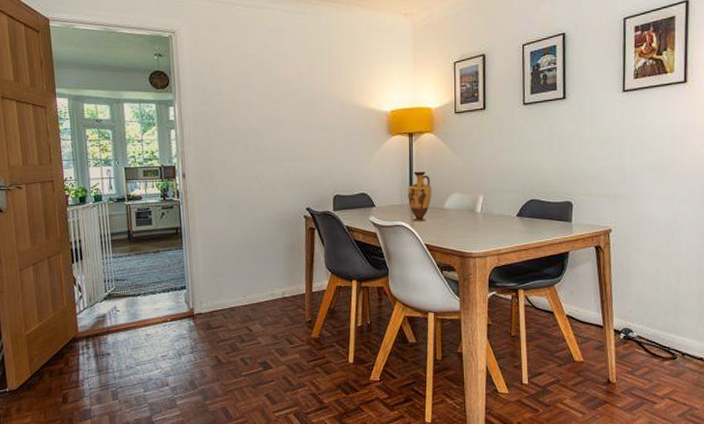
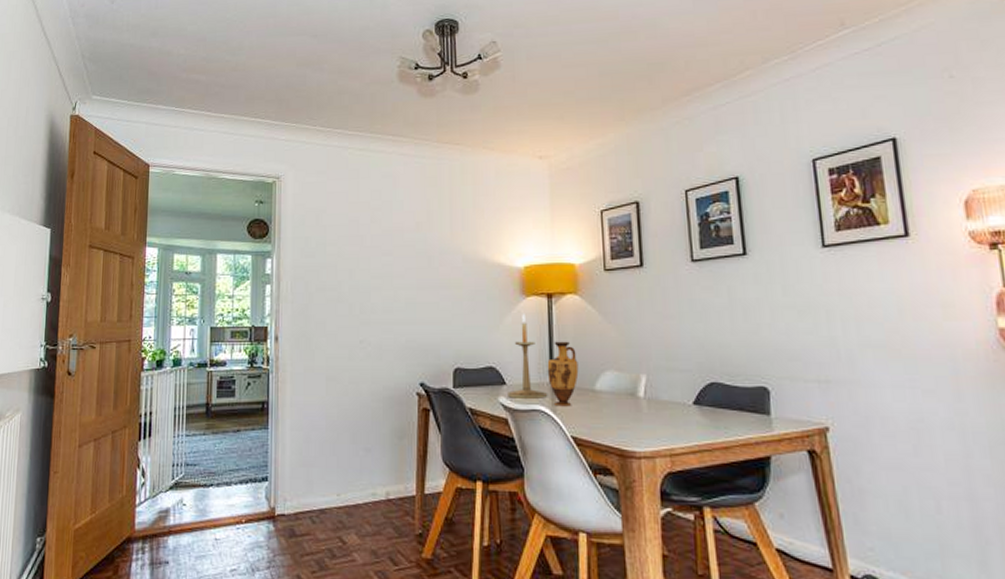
candlestick: none [377,150,407,218] -> present [508,314,547,400]

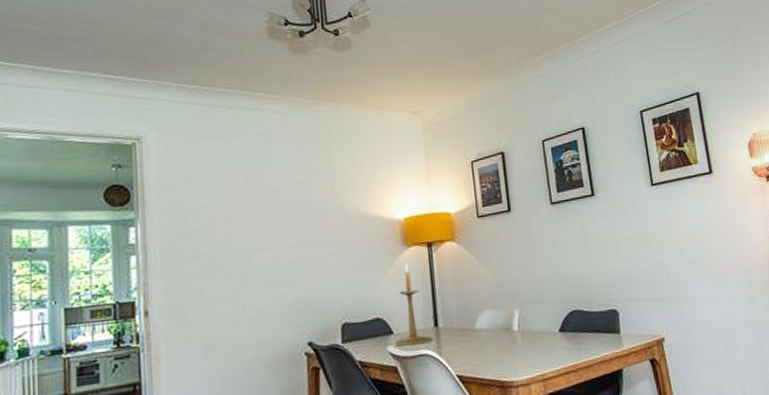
vase: present [547,341,579,407] -> none [430,286,460,349]

